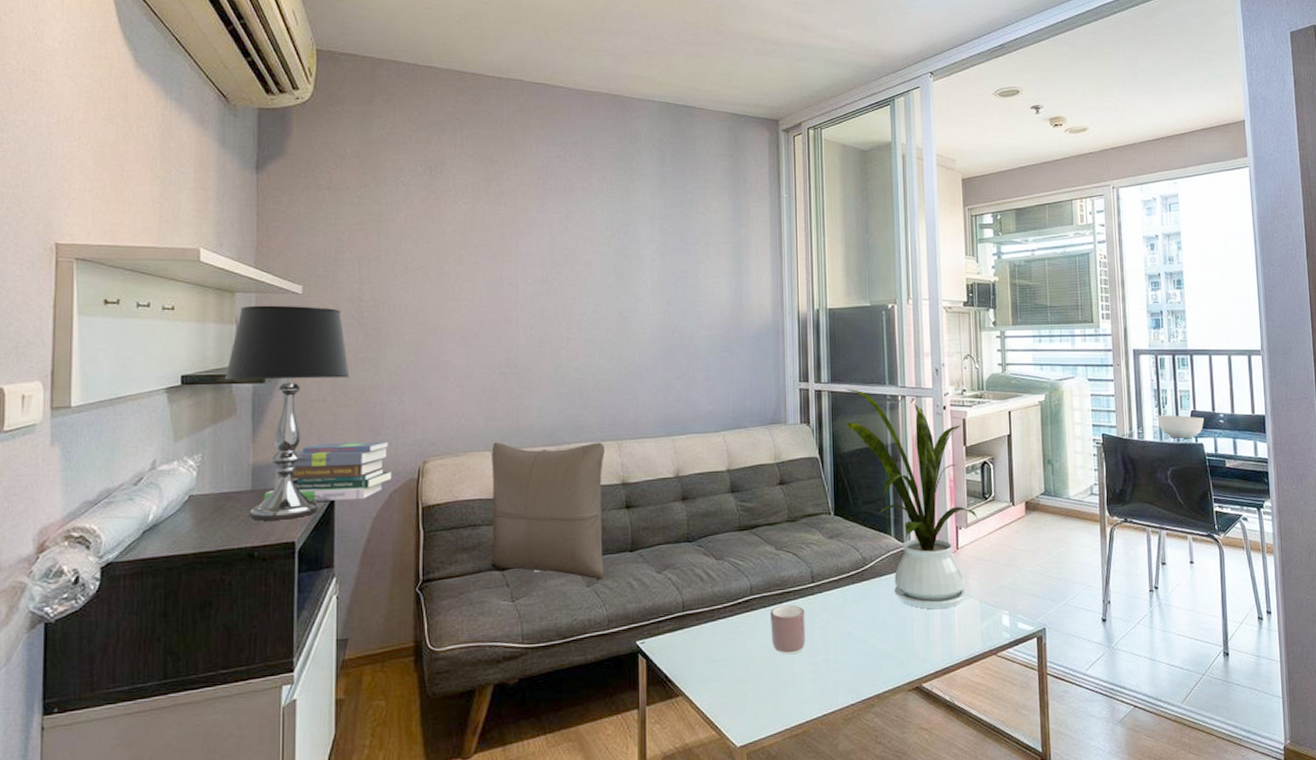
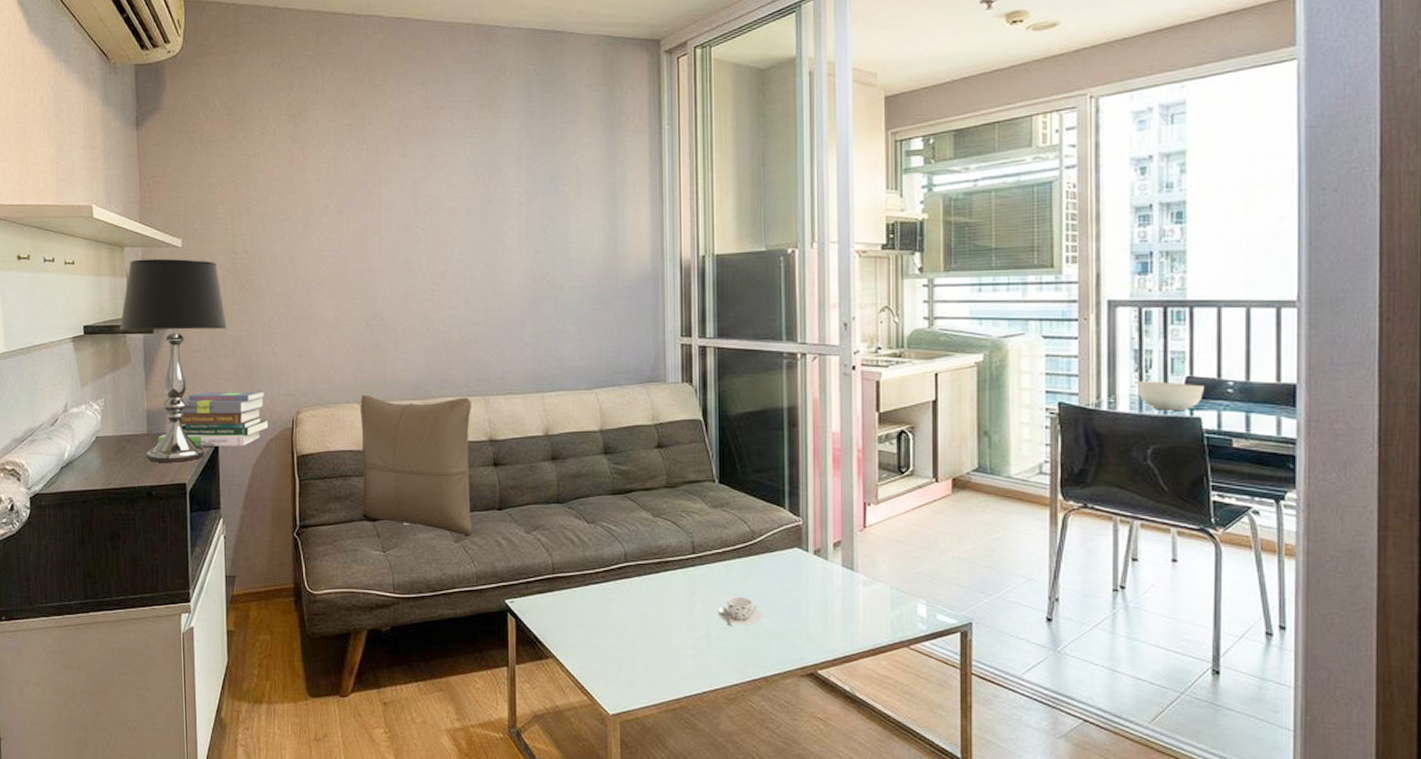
mug: present [769,605,806,655] -> none [645,575,685,627]
teacup: none [835,620,874,650] -> present [718,596,763,627]
house plant: present [845,389,977,610] -> none [733,345,891,592]

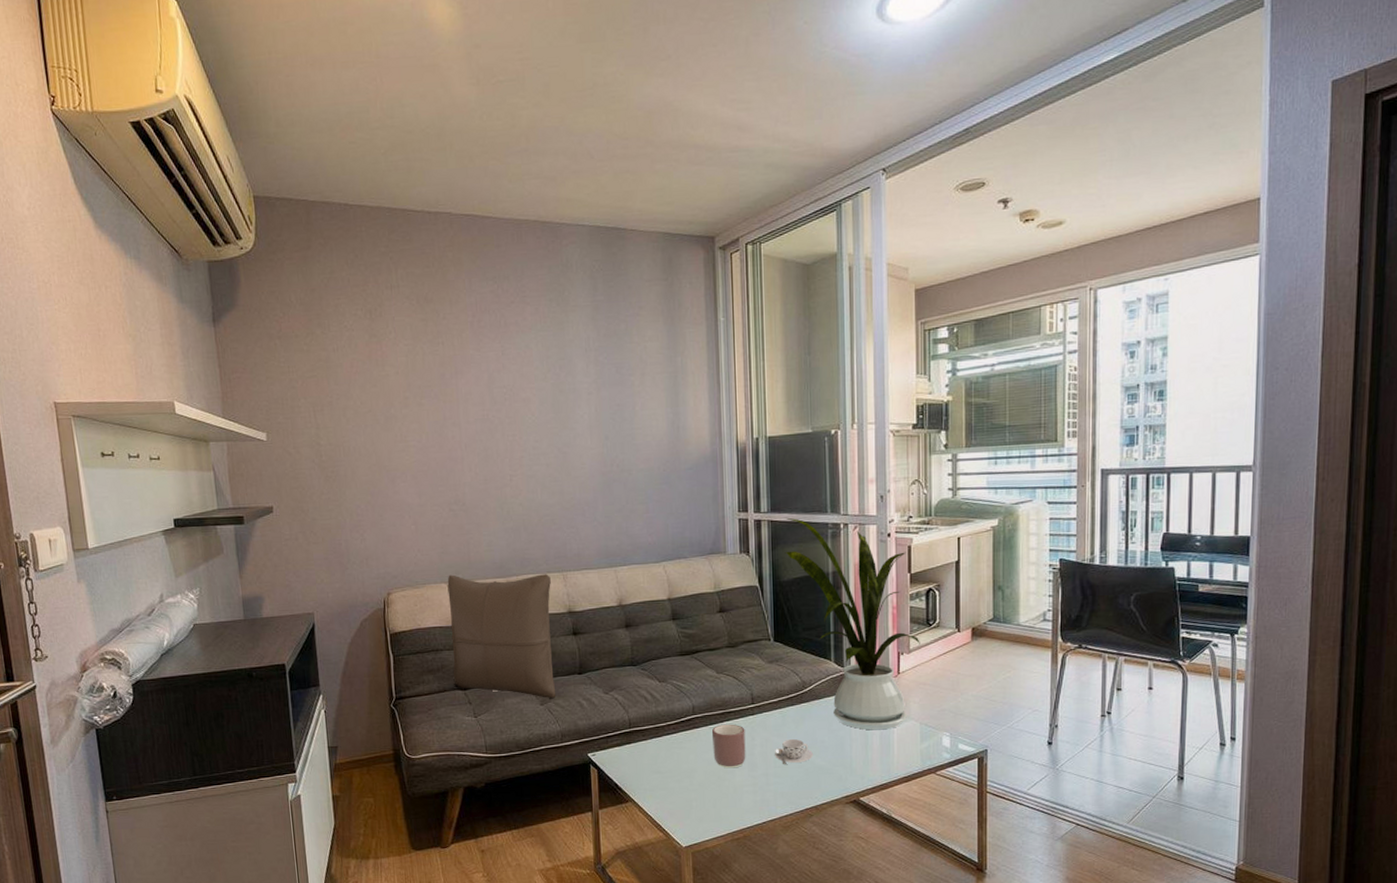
table lamp: present [119,258,227,462] -> none [209,452,316,646]
books: present [158,391,269,446] -> none [254,575,362,629]
mug: none [645,575,685,627] -> present [711,724,746,769]
house plant: none [733,345,891,592] -> present [785,518,920,731]
bowl: present [1136,381,1205,412] -> none [1123,538,1178,563]

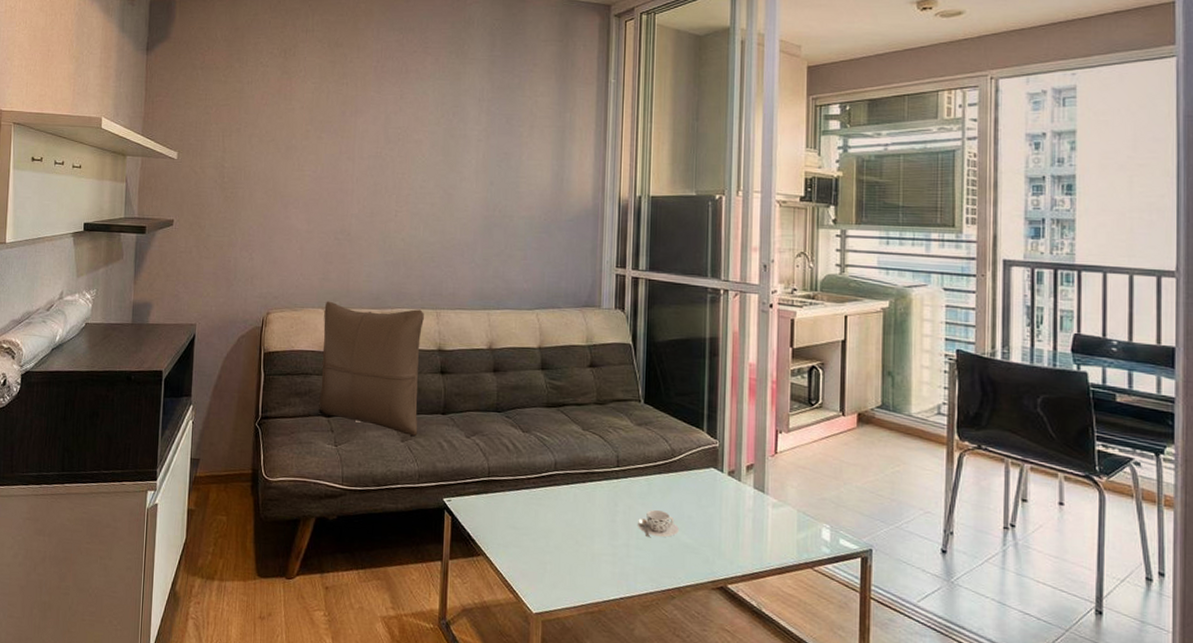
mug: present [711,724,746,769] -> none [572,484,608,534]
house plant: present [785,518,920,731] -> none [661,279,801,513]

